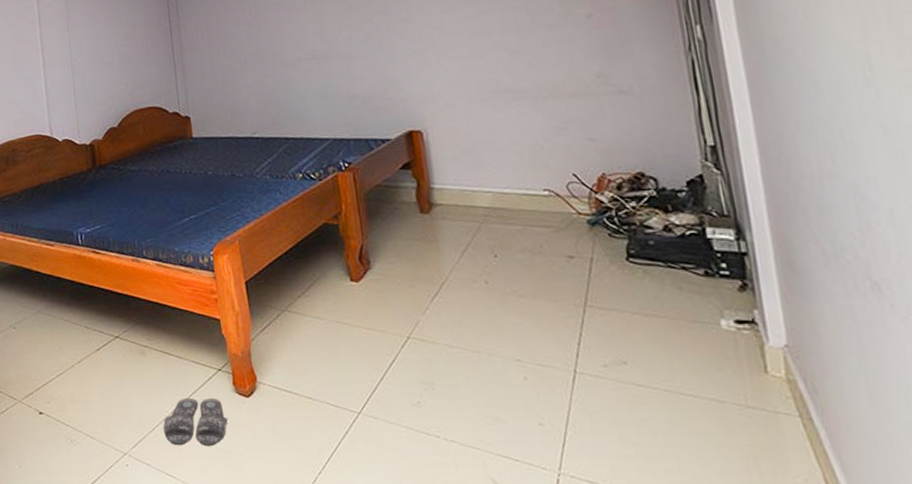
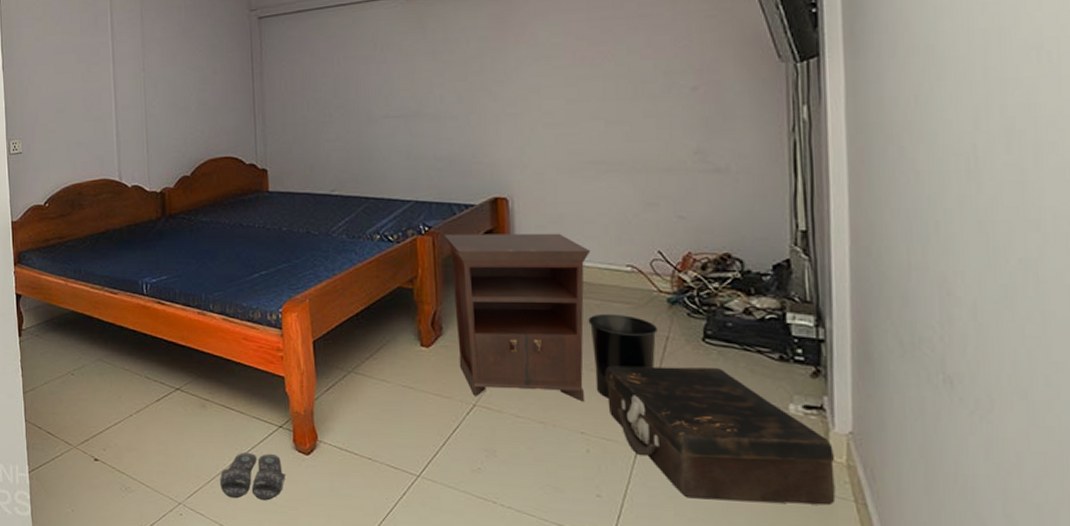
nightstand: none [364,162,516,328] -> present [444,233,591,402]
waste bin: none [511,238,582,324] -> present [588,313,657,398]
suitcase: none [534,287,780,423] -> present [605,366,836,506]

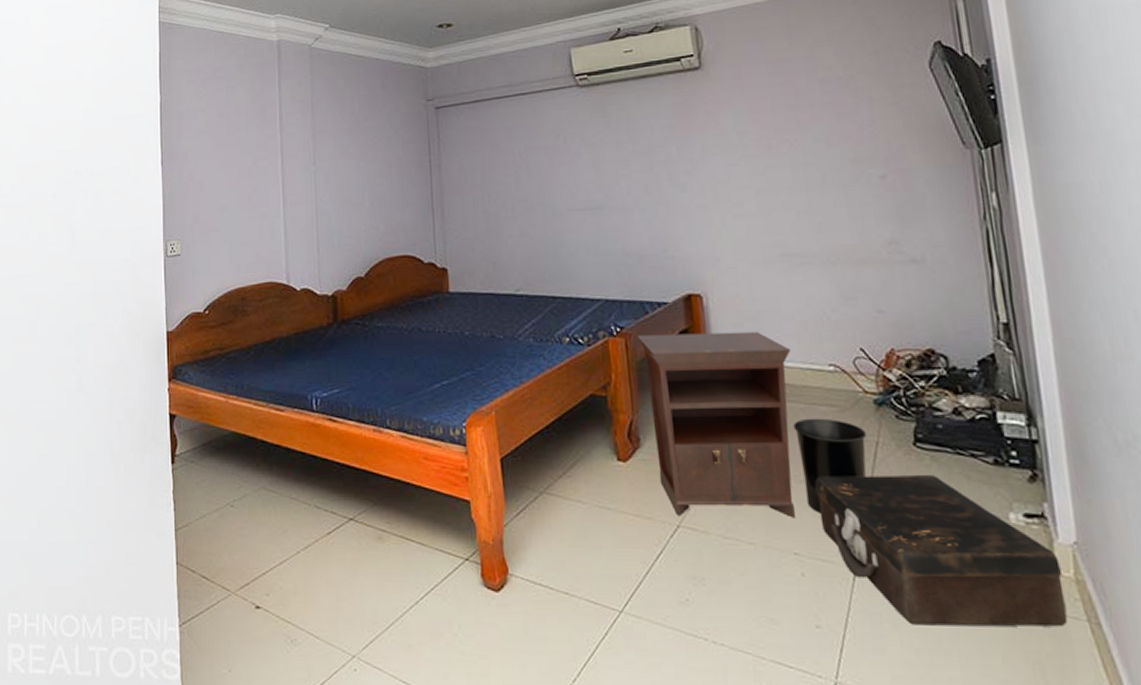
slippers: present [220,453,287,501] -> none [400,591,475,649]

